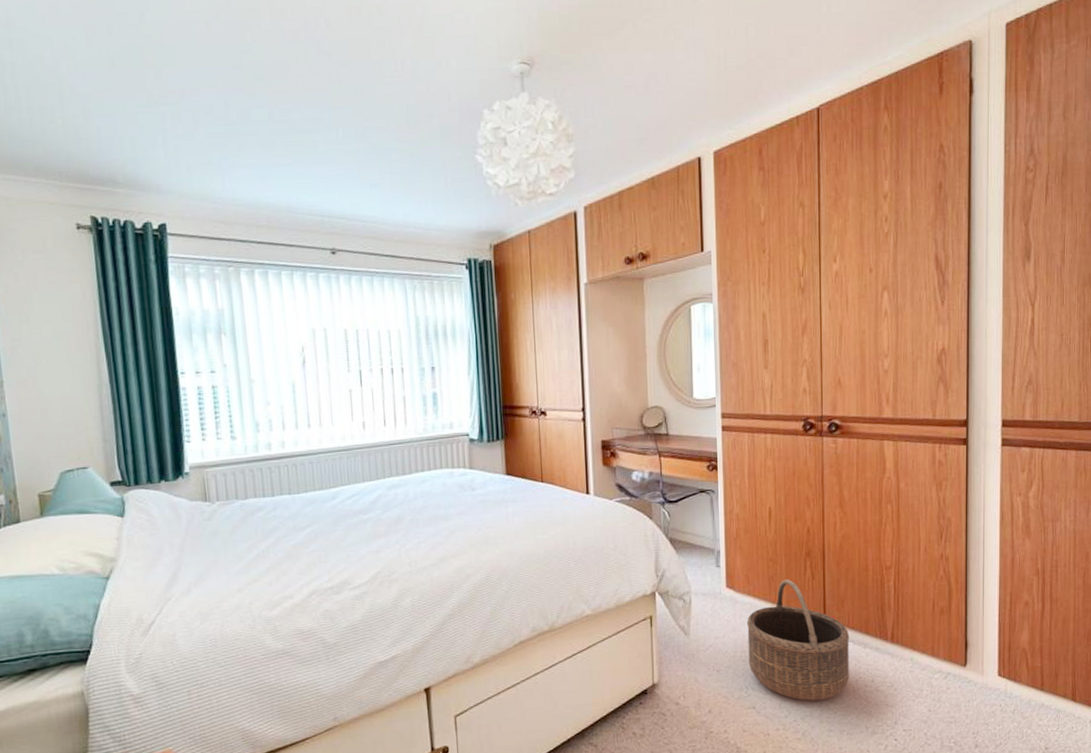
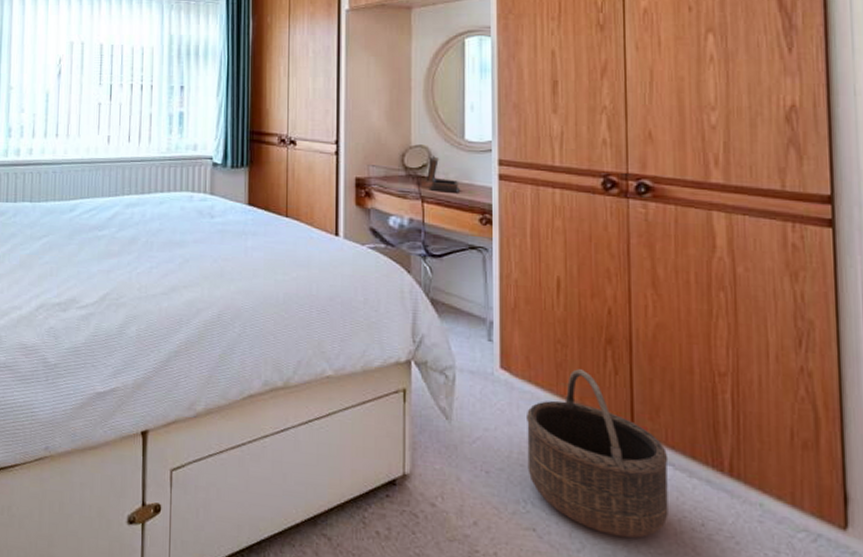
jewelry box: none [662,415,690,447] -> present [426,156,459,195]

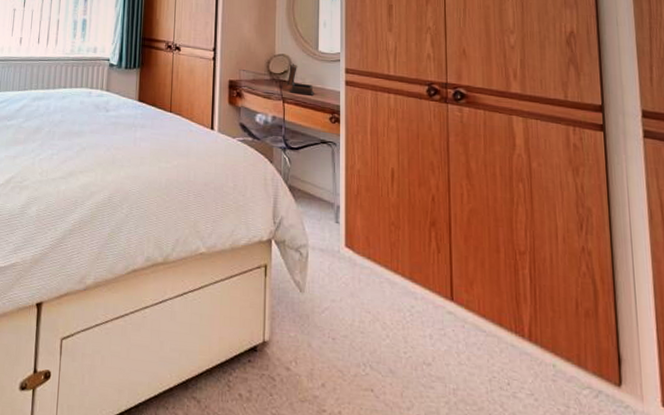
basket: present [525,369,669,538] -> none [365,248,481,397]

